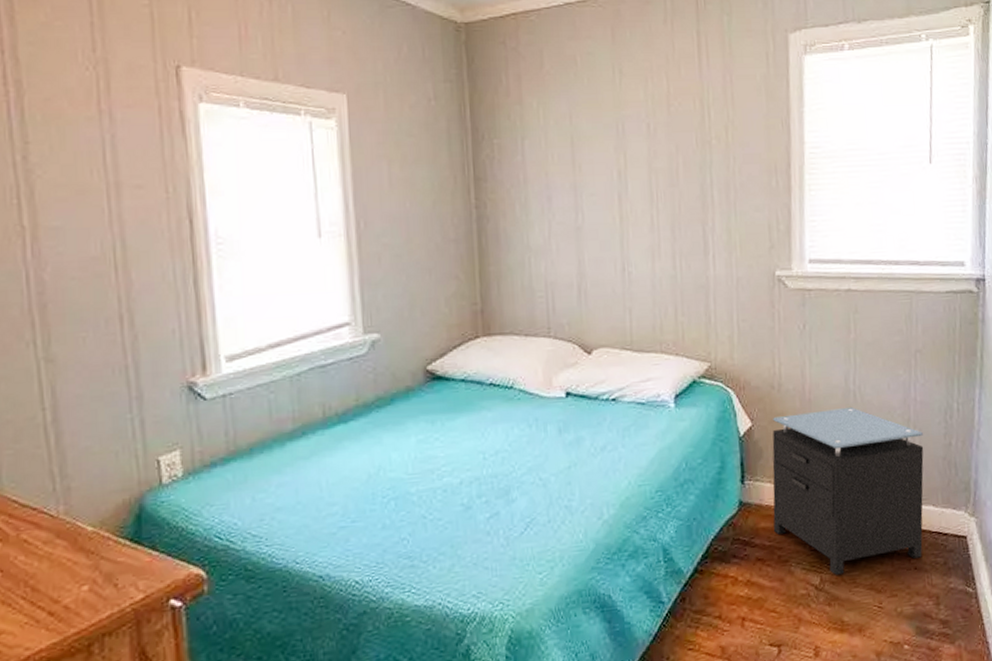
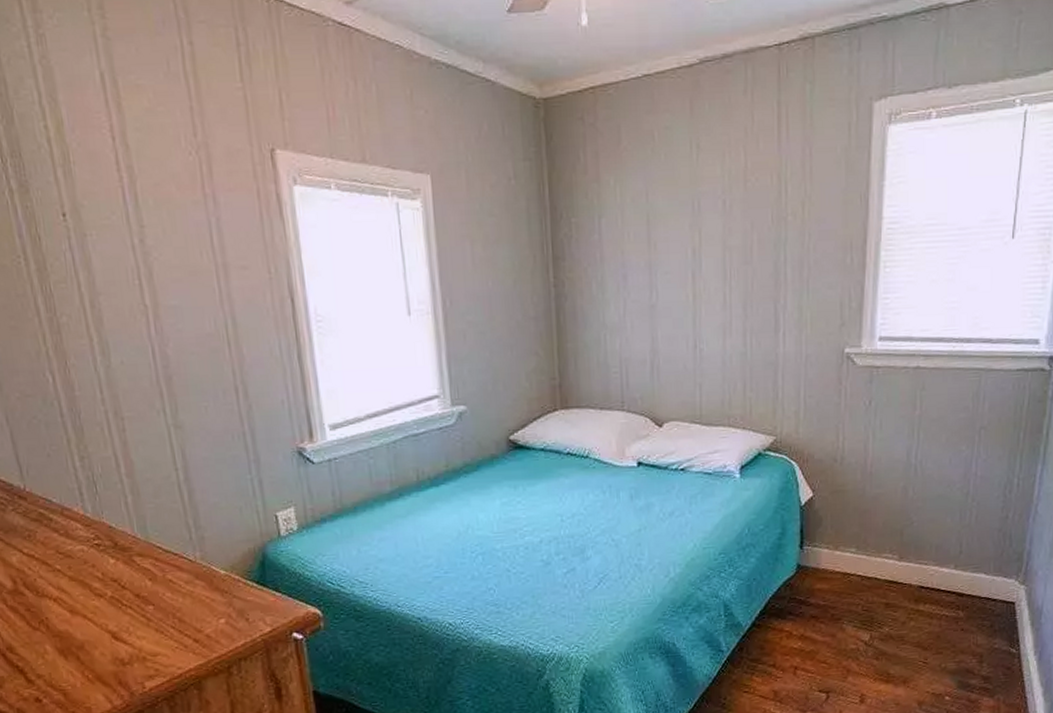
nightstand: present [772,407,924,575] -> none [829,481,980,633]

